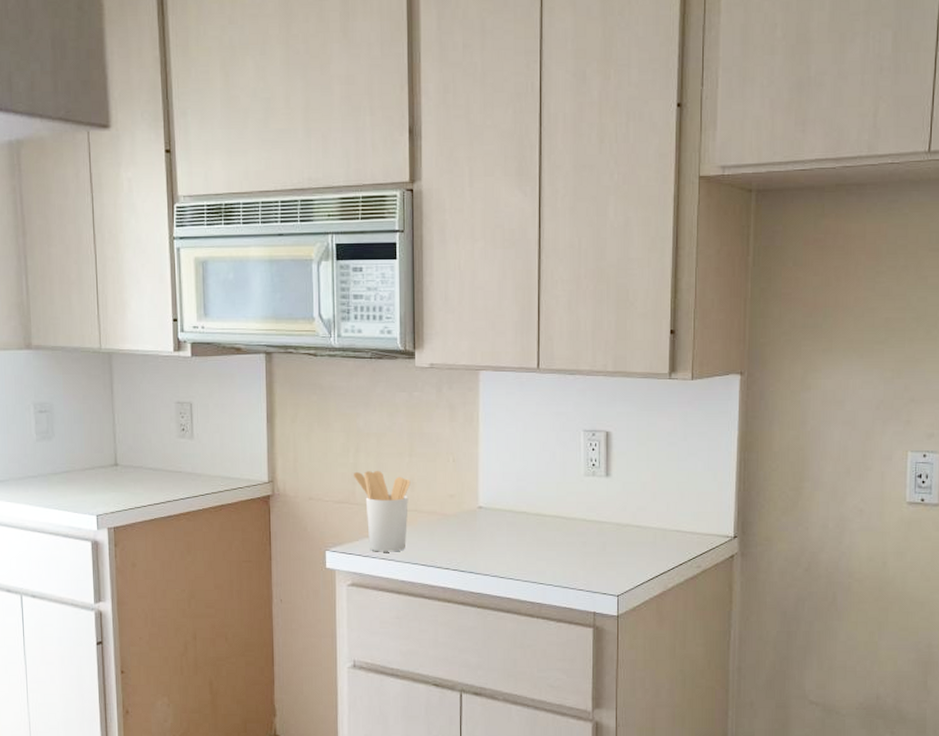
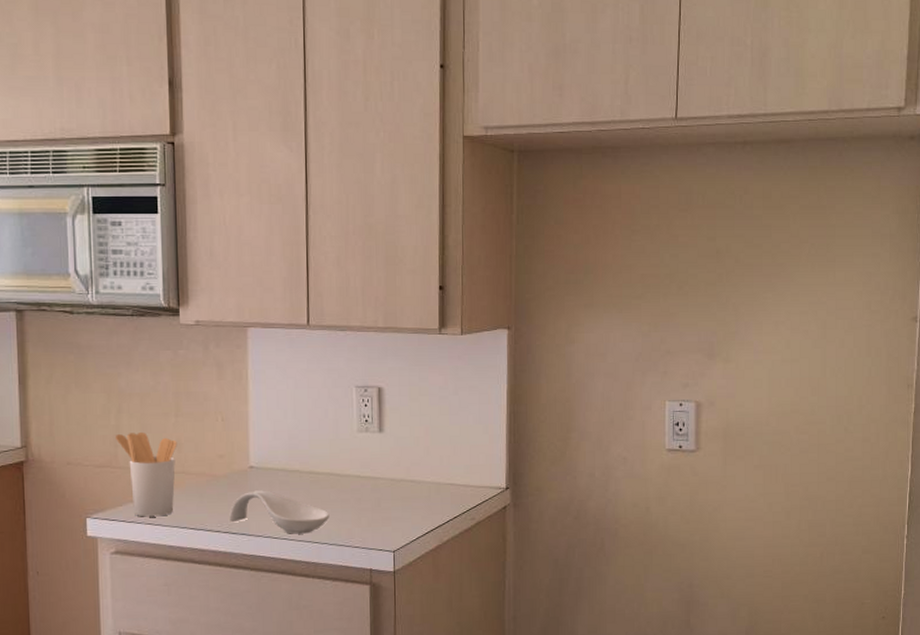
spoon rest: none [458,530,555,575] -> present [229,490,330,534]

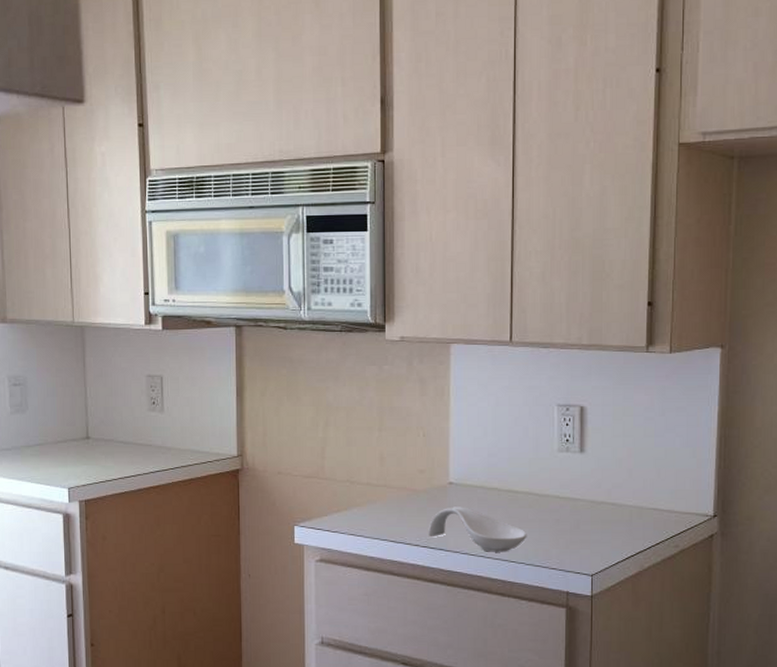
utensil holder: present [116,432,177,517] -> none [323,445,380,528]

